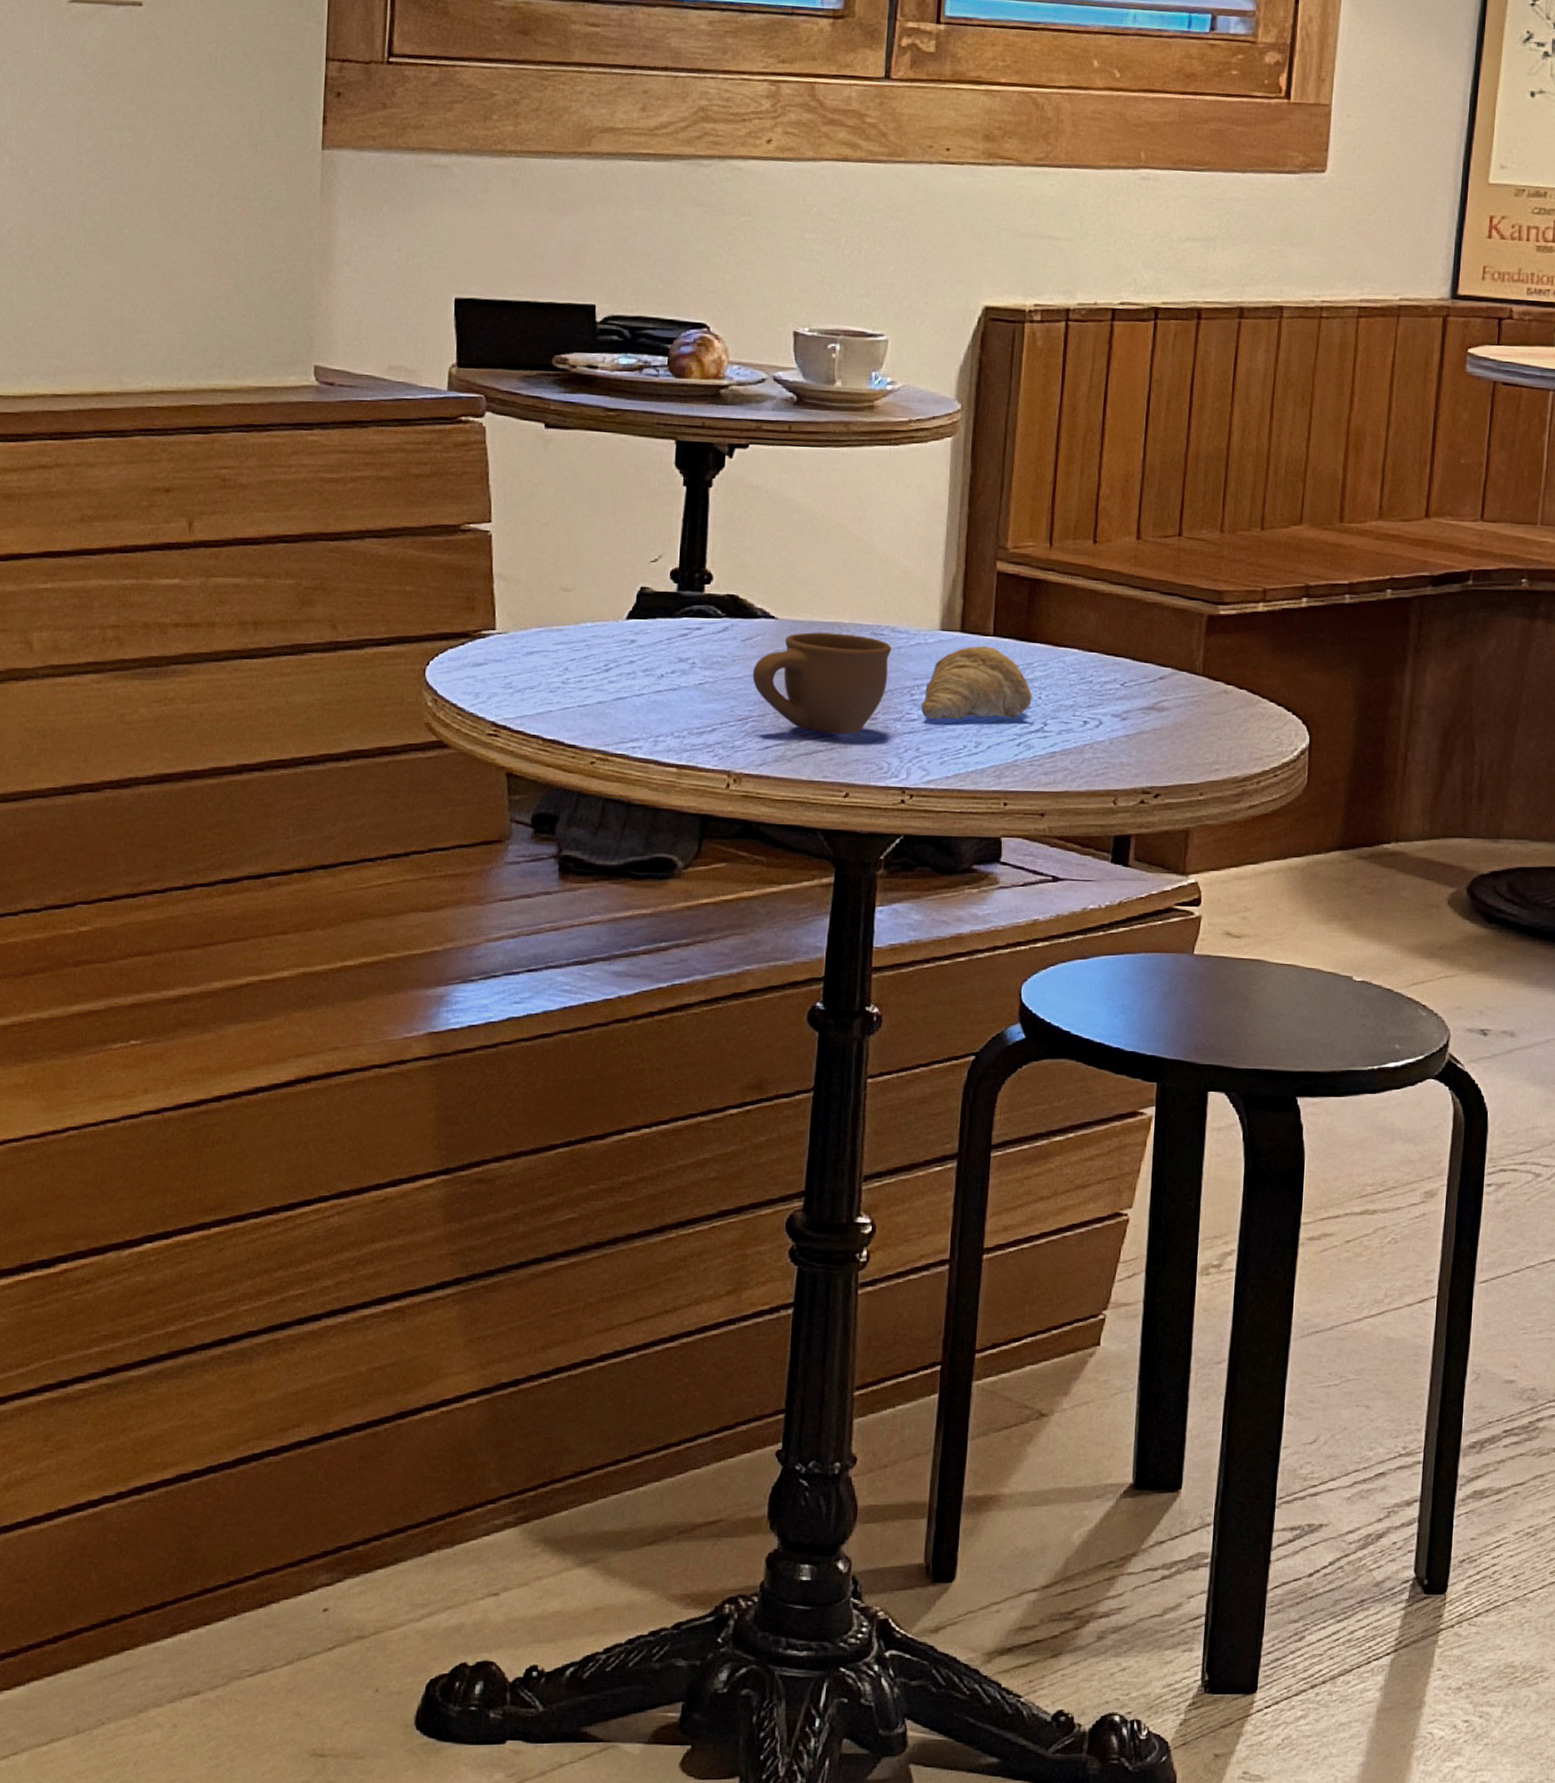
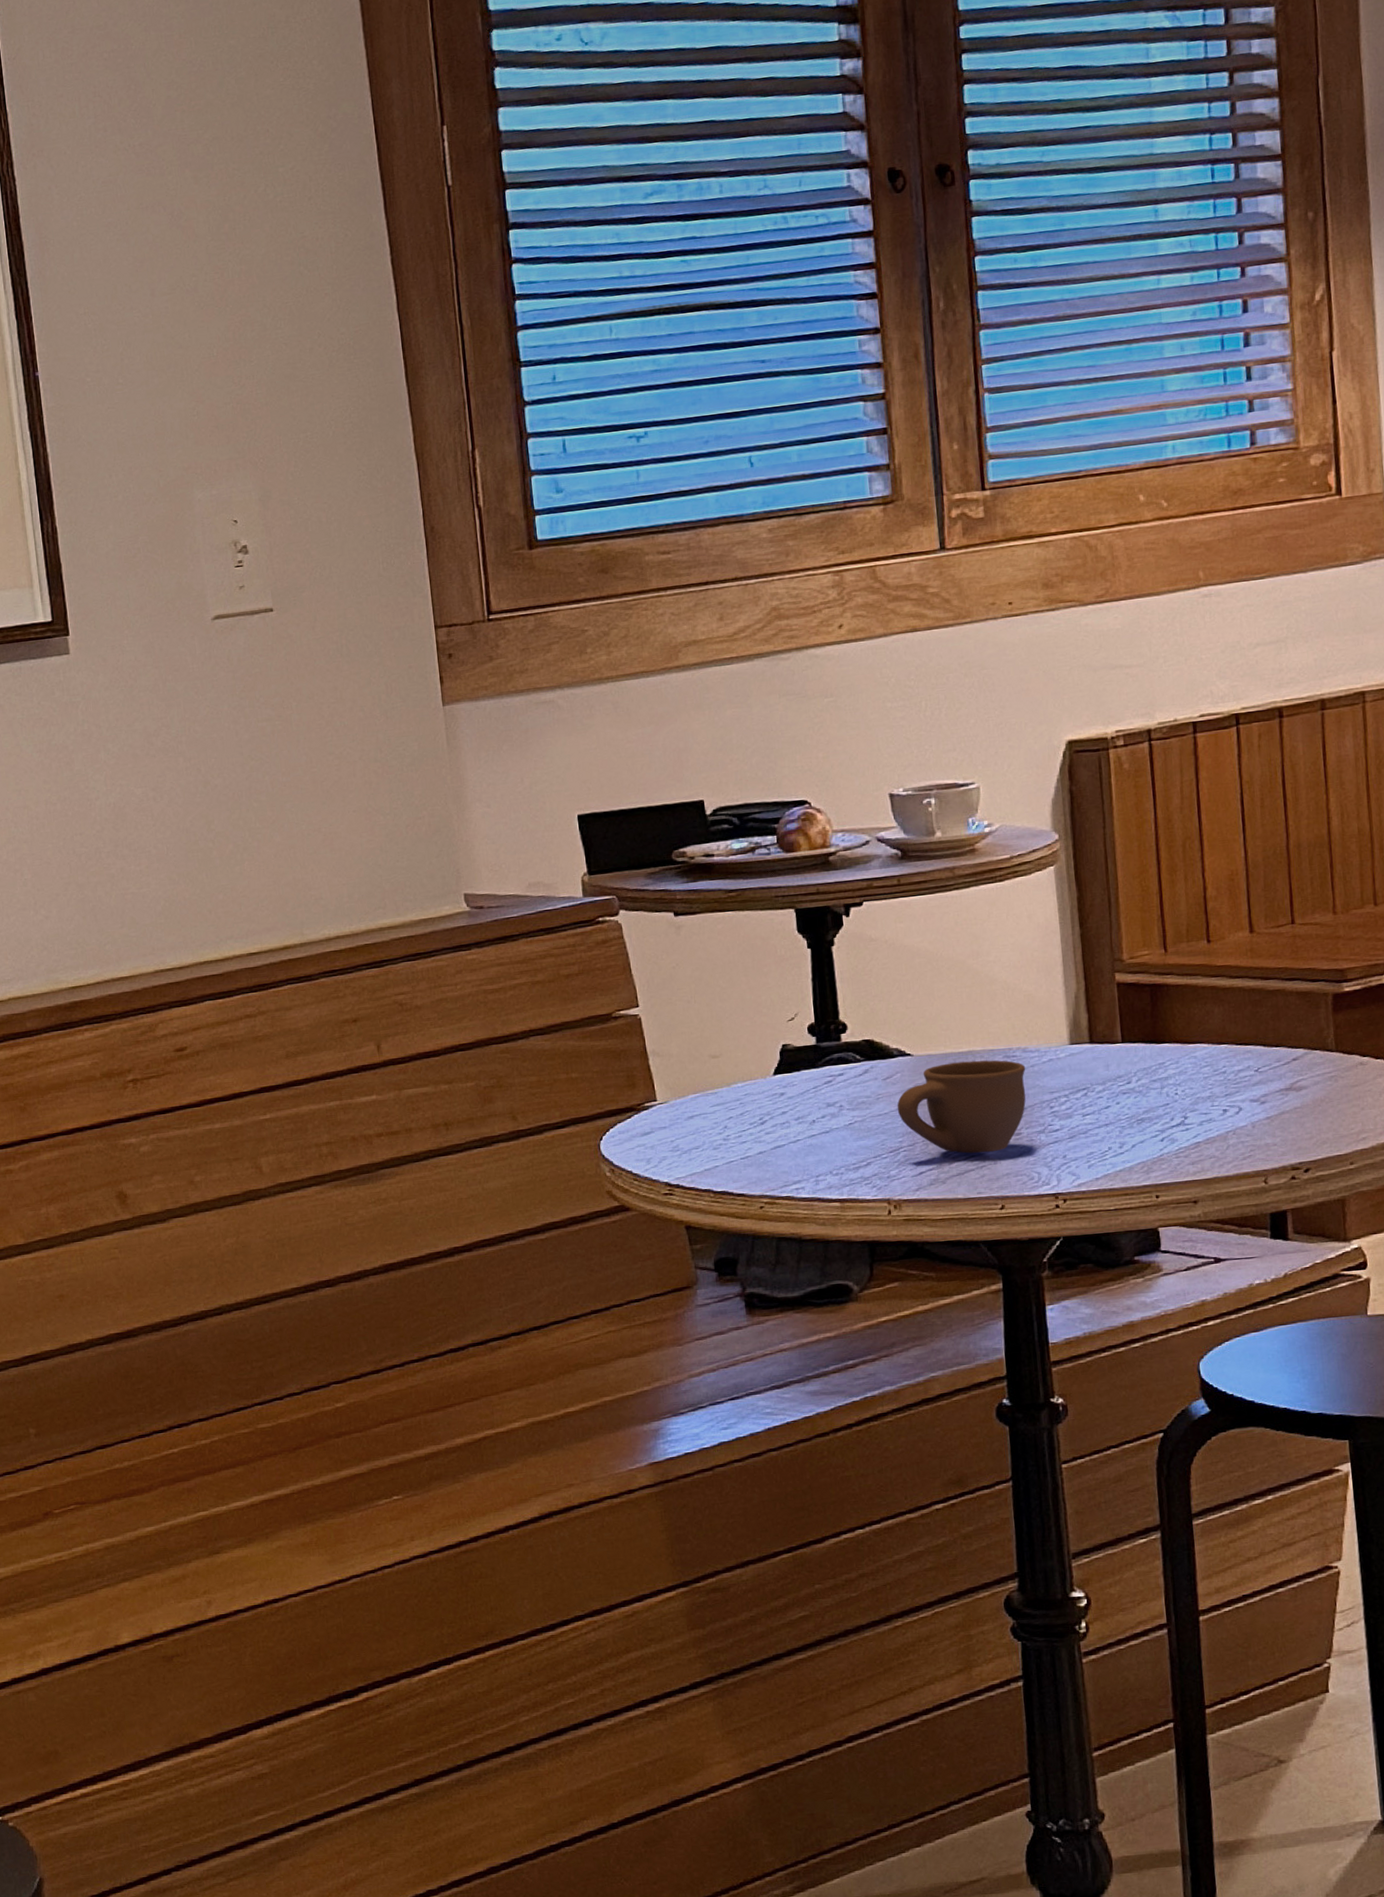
croissant: present [920,646,1032,720] -> none [1061,1053,1169,1128]

